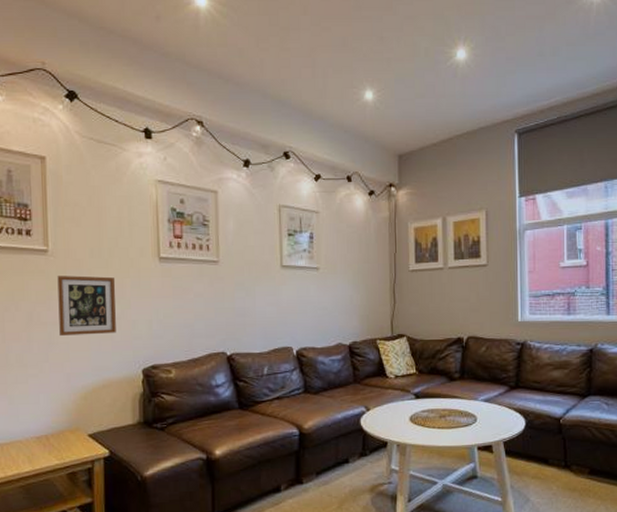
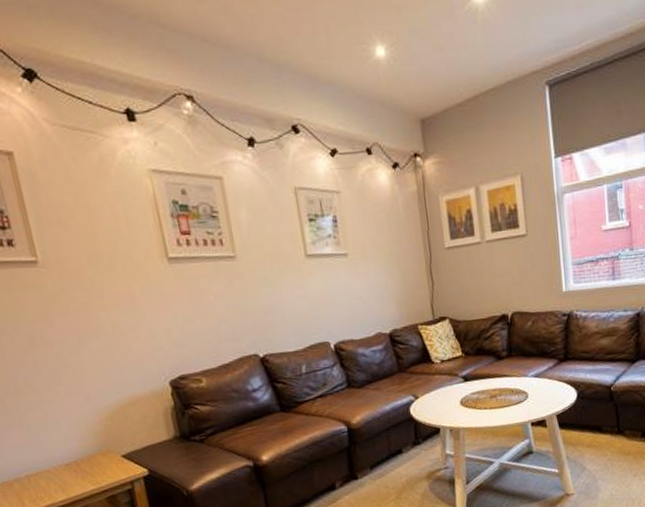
picture frame: present [57,275,116,335] -> none [54,284,133,355]

